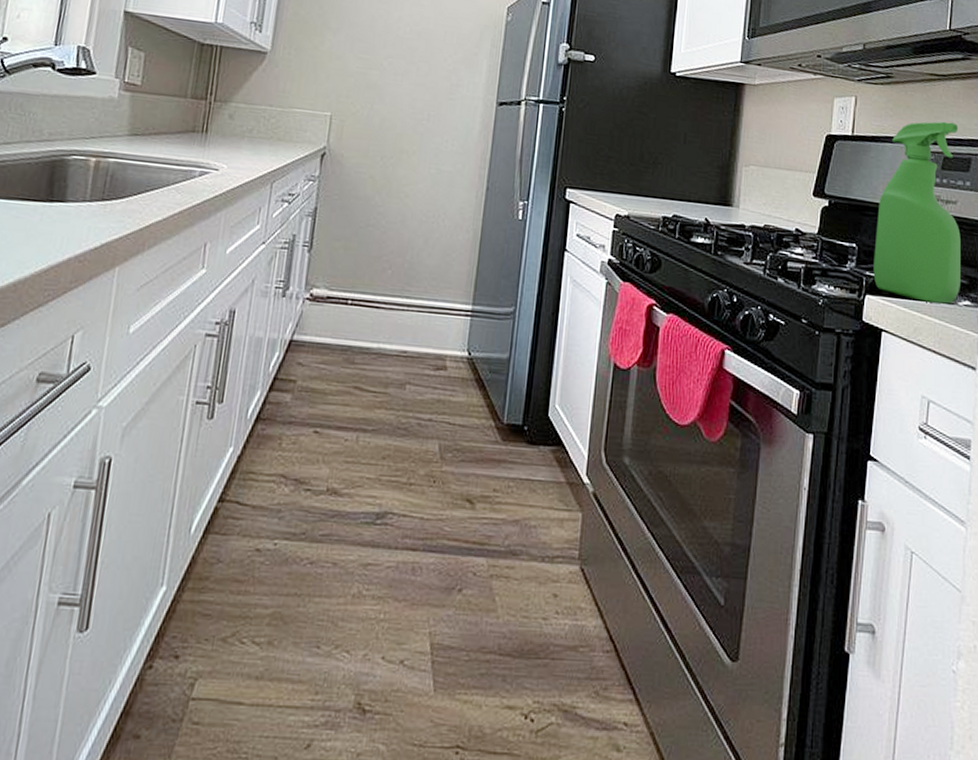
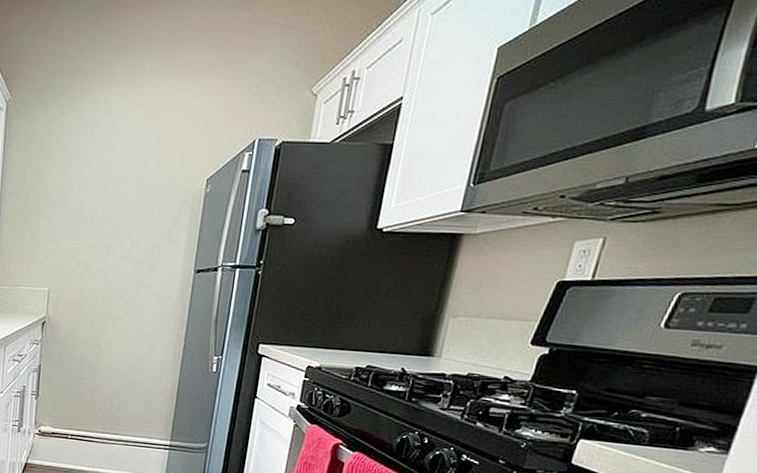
spray bottle: present [873,121,961,304] -> none [592,258,744,450]

